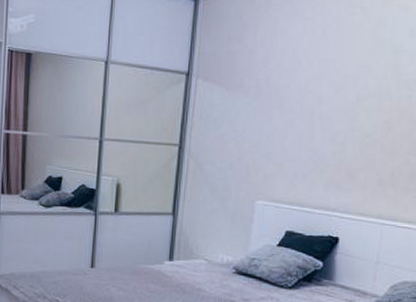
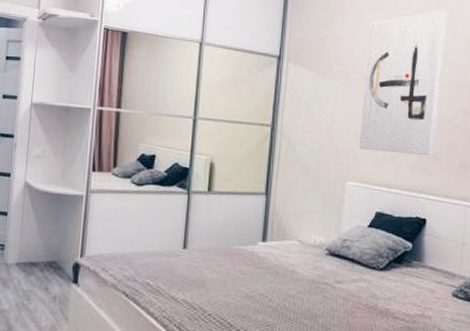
wall art: none [269,16,373,174] -> present [358,10,448,157]

